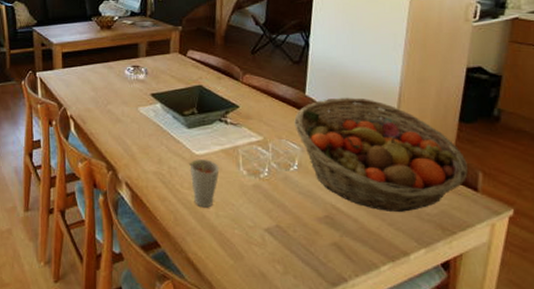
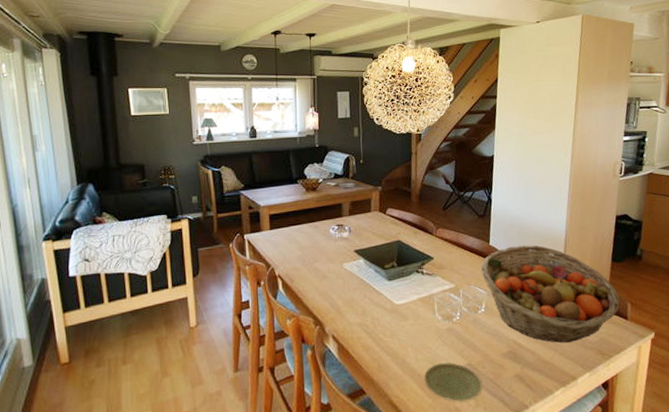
cup: present [189,159,220,208] -> none [390,308,418,353]
plate: none [226,222,293,266] -> present [424,363,483,402]

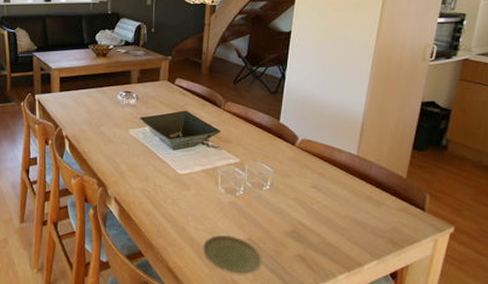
fruit basket: present [481,245,620,343] -> none [269,125,417,228]

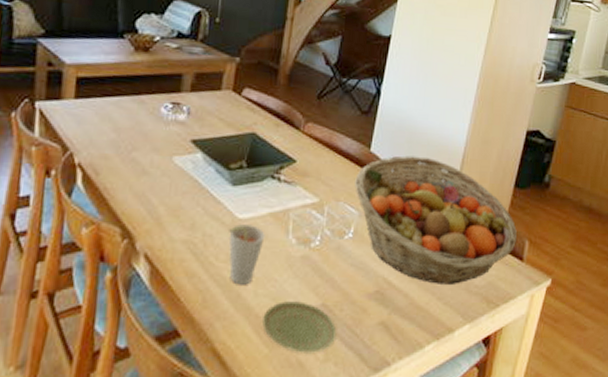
cup: none [173,178,200,222] -> present [229,224,265,285]
fruit basket: none [269,125,417,228] -> present [355,156,517,284]

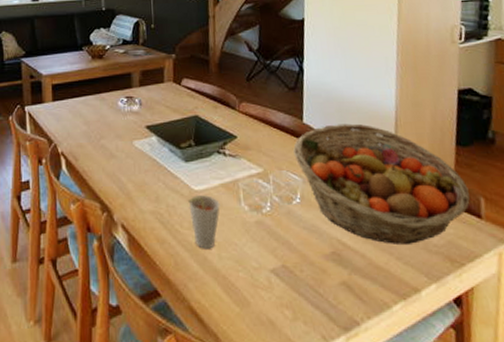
plate: present [262,301,337,353] -> none [230,263,302,312]

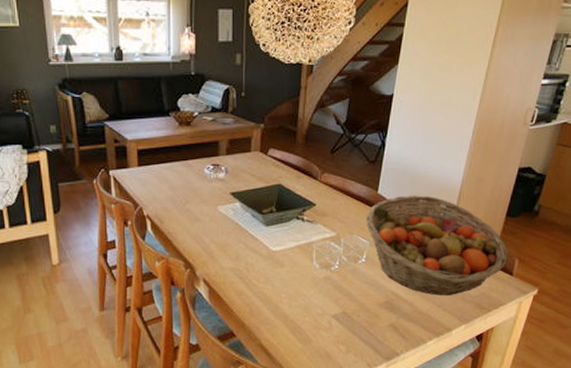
cup: present [188,195,220,249] -> none [266,255,294,299]

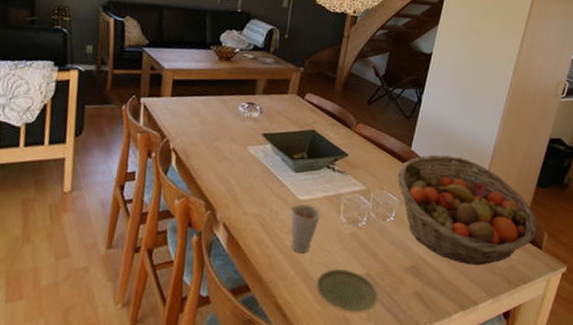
cup: none [266,255,294,299] -> present [290,204,321,254]
plate: none [297,310,355,347] -> present [317,269,378,313]

